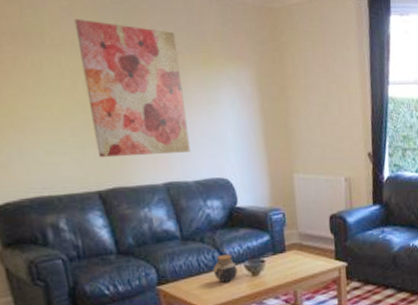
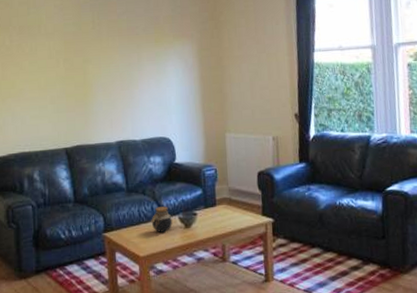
wall art: present [74,19,190,158] -> none [63,13,140,121]

